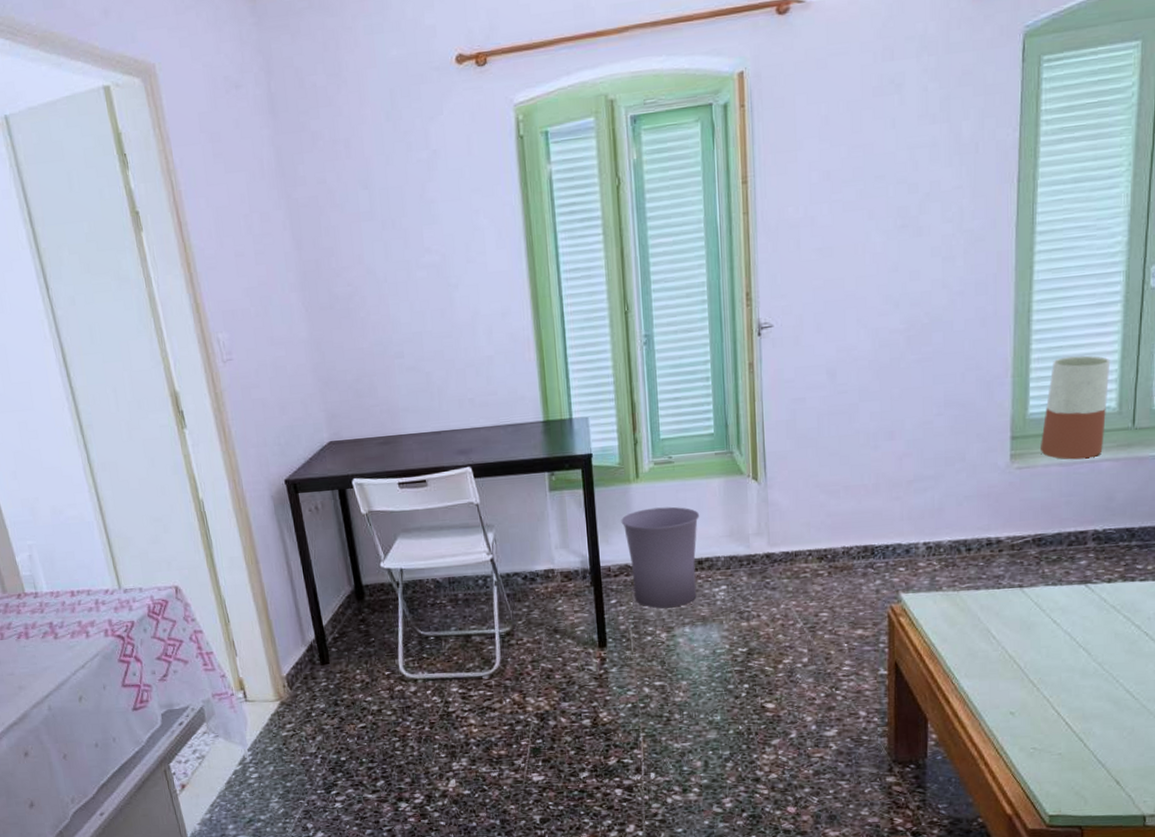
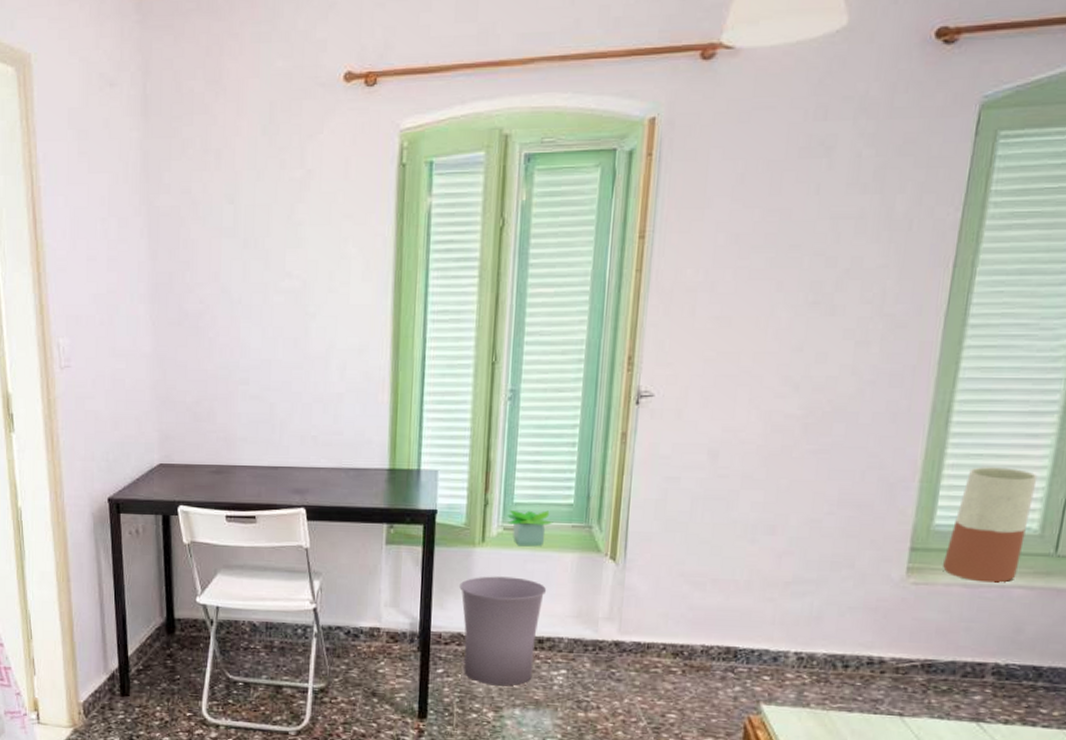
potted plant: none [656,442,698,478] -> present [507,510,553,547]

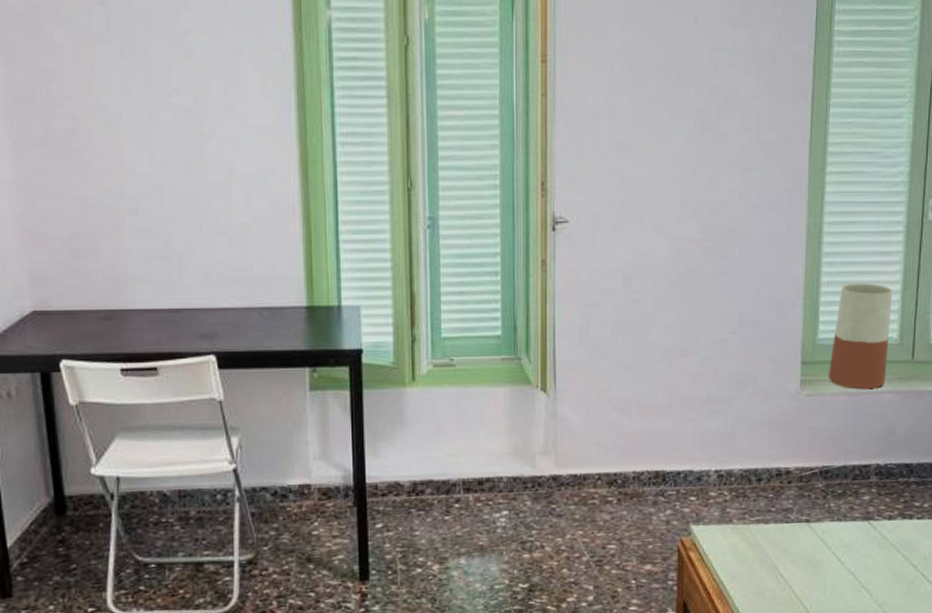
waste bin: present [459,576,547,686] -> none [392,416,482,535]
potted plant: present [507,510,553,547] -> none [436,344,483,383]

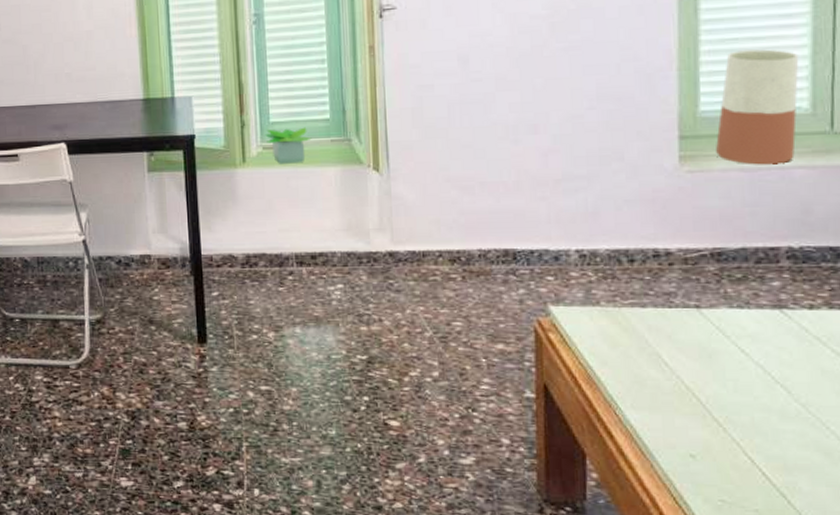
potted plant: none [436,344,483,383] -> present [265,127,312,164]

